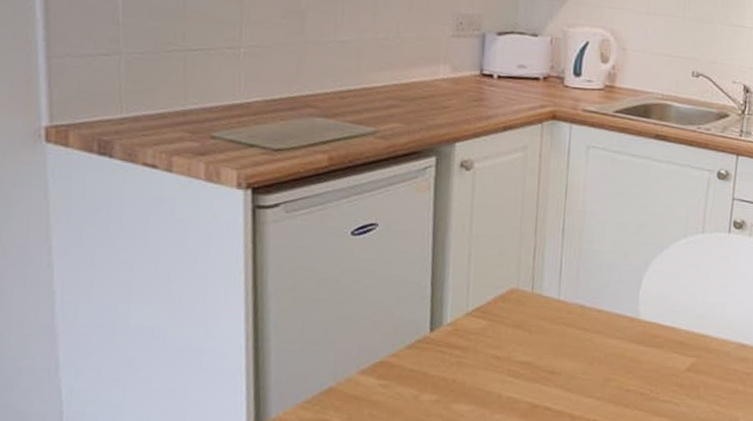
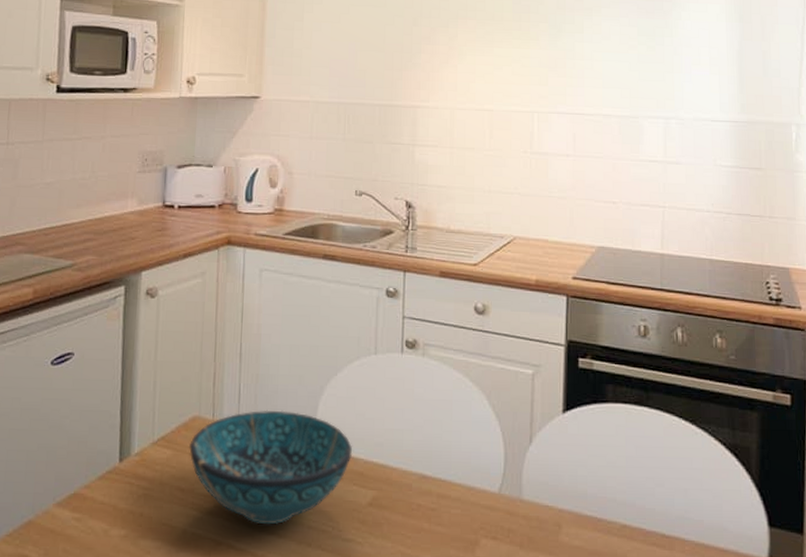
decorative bowl: none [505,283,675,389] -> present [188,410,353,525]

